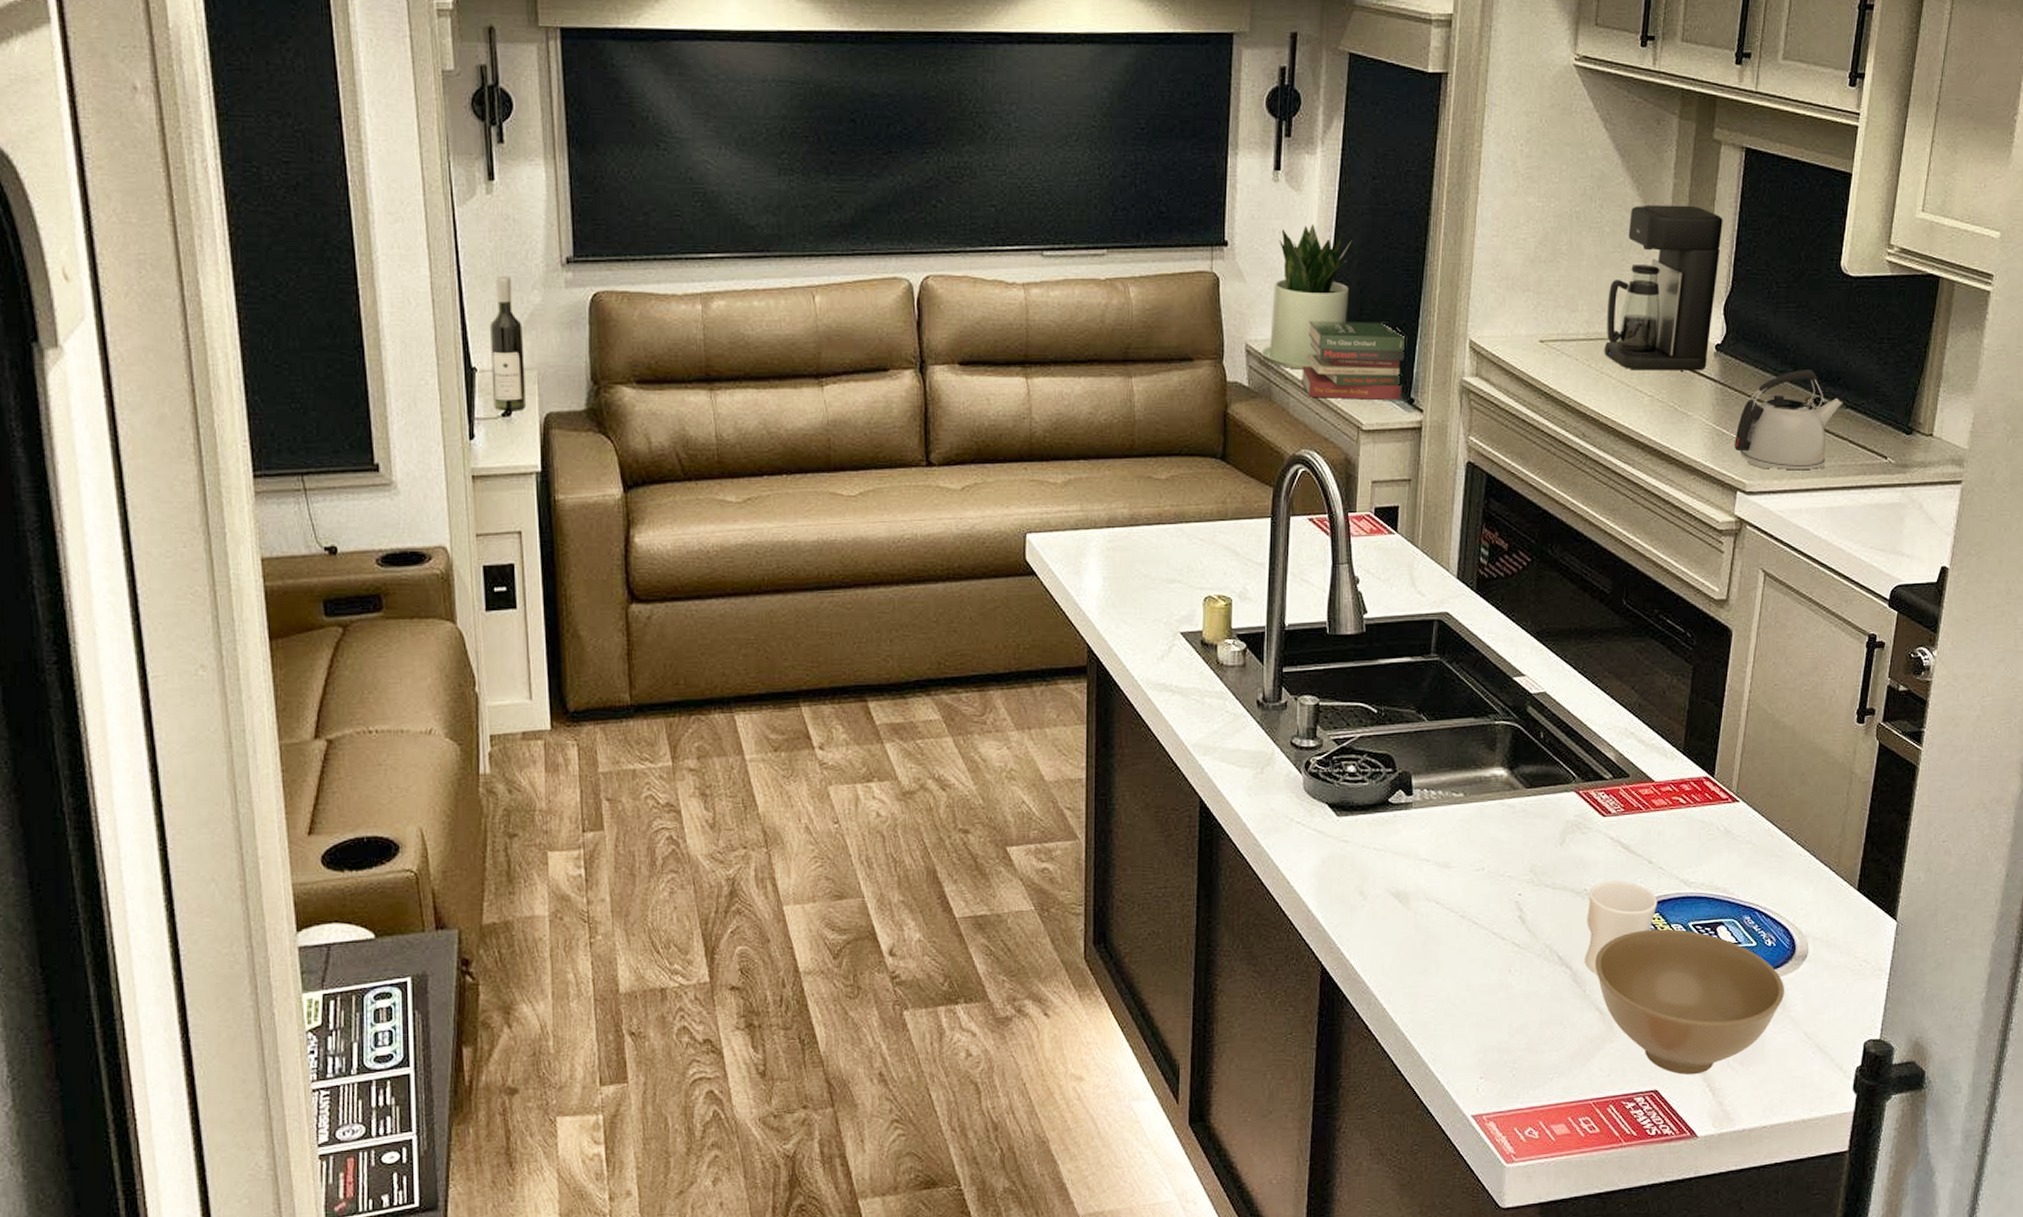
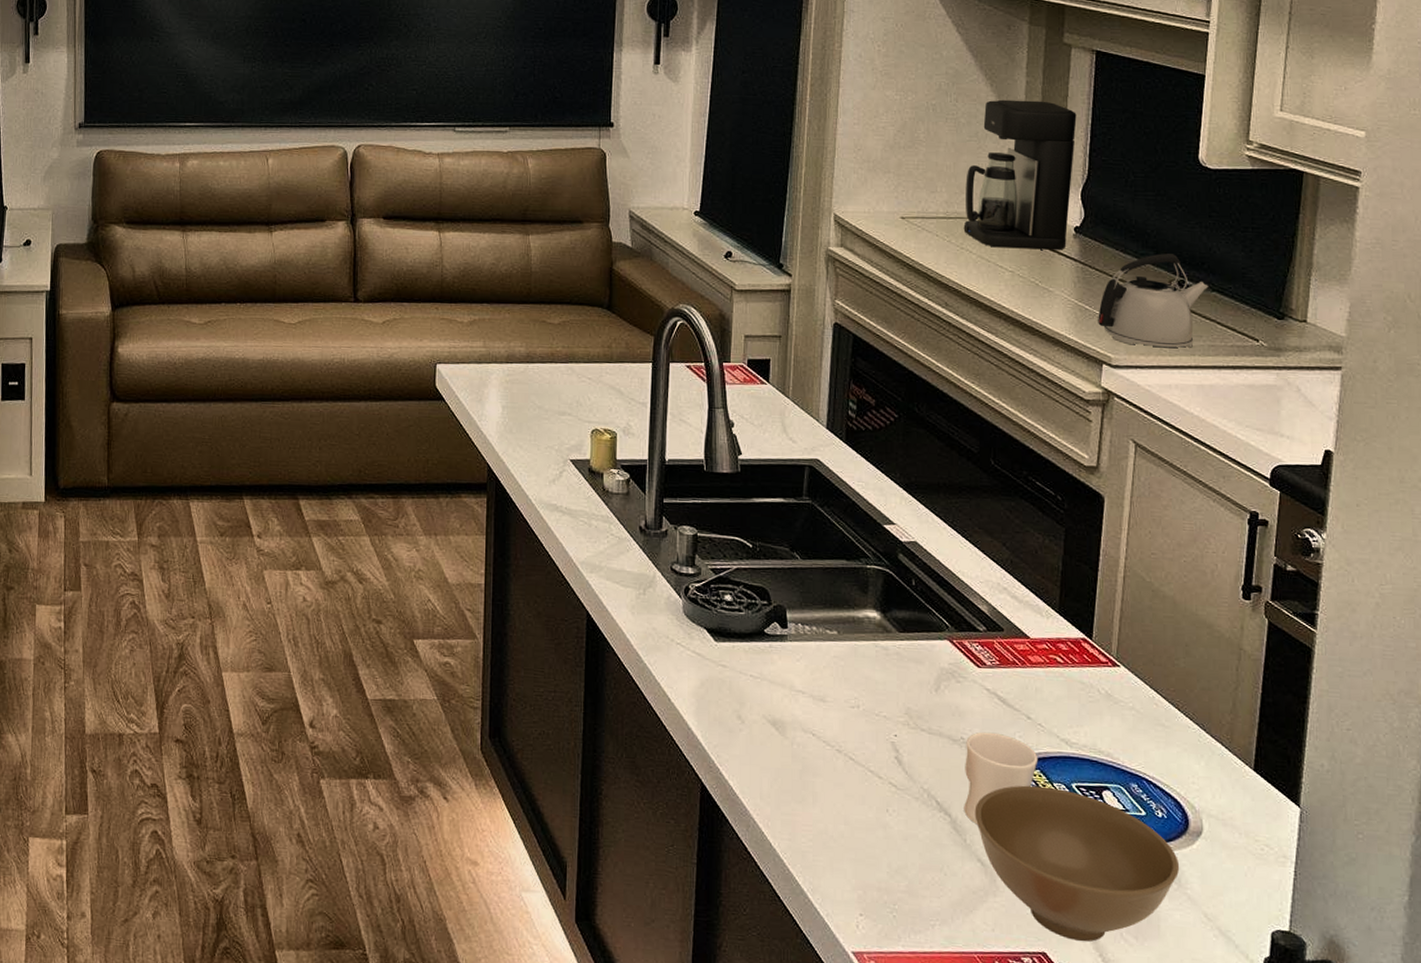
bottle: present [489,276,527,412] -> none [18,136,43,242]
planter: present [1261,223,1352,370] -> none [643,109,724,235]
books: present [1300,321,1407,401] -> none [678,193,776,266]

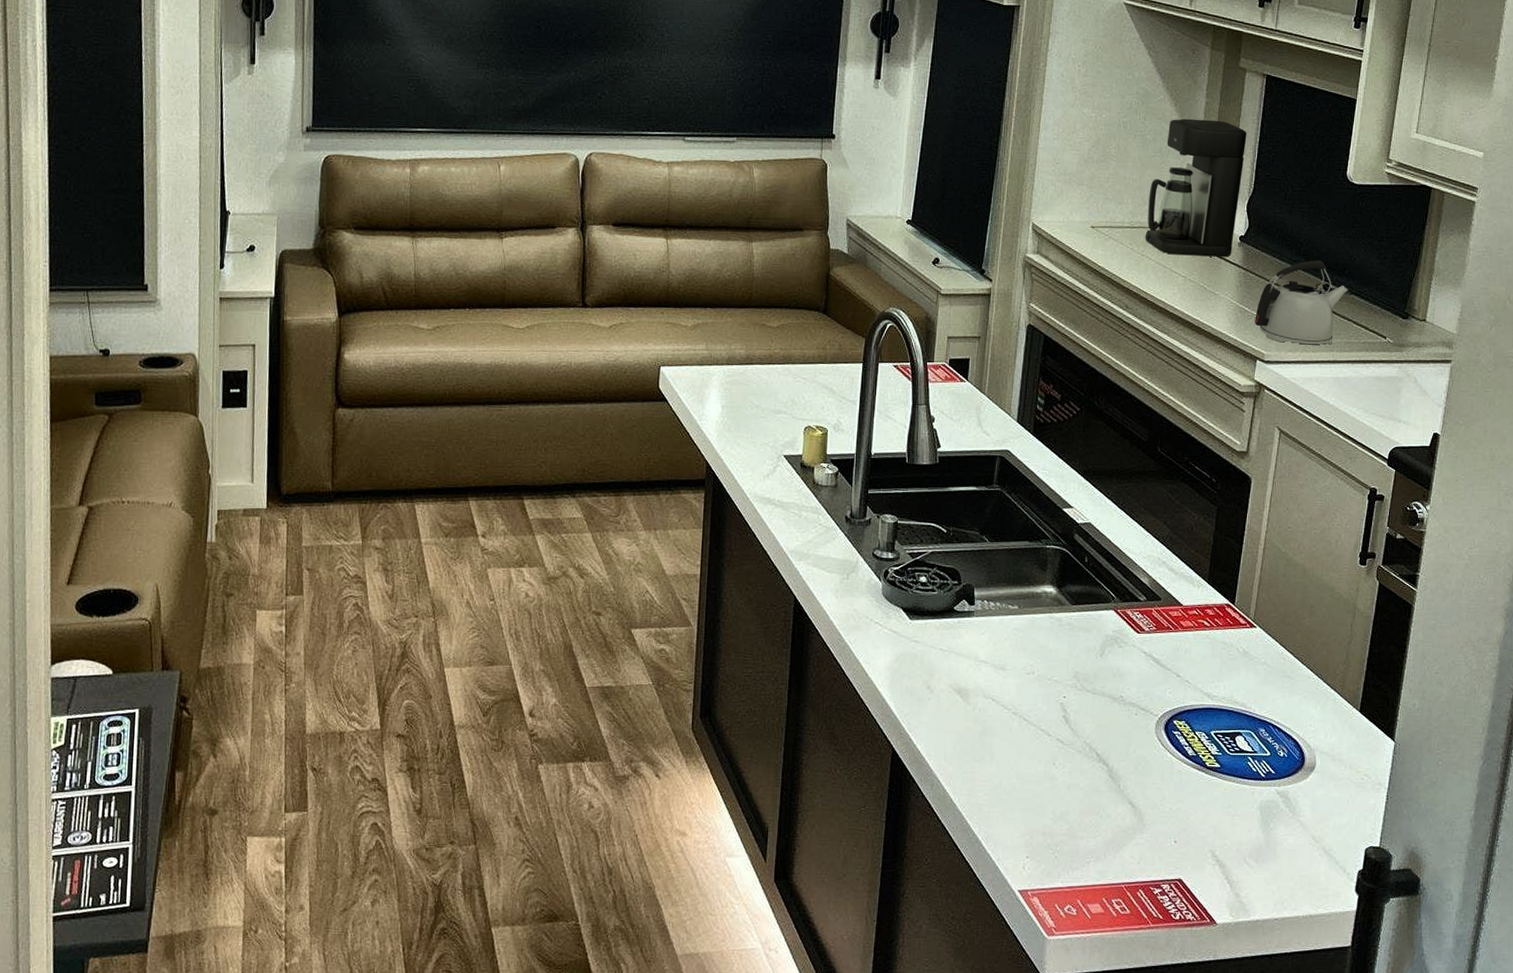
mug: present [964,732,1038,825] -> none [1119,690,1184,772]
bowl: present [974,785,1180,942] -> none [1128,735,1295,867]

